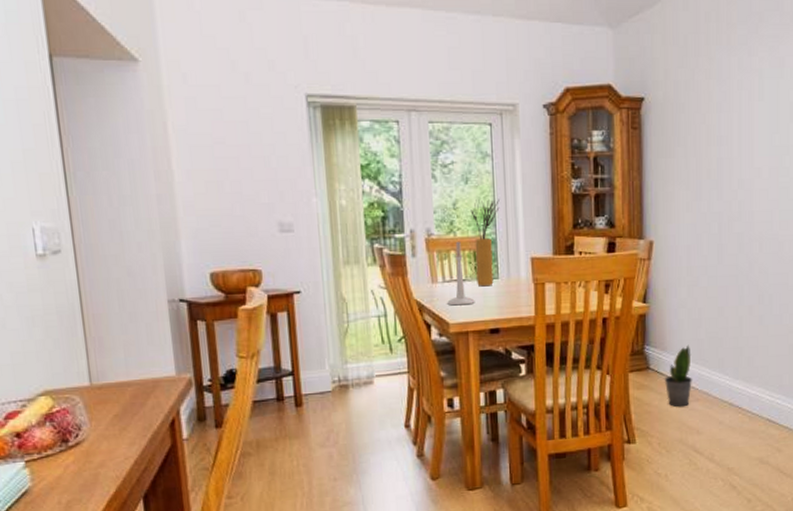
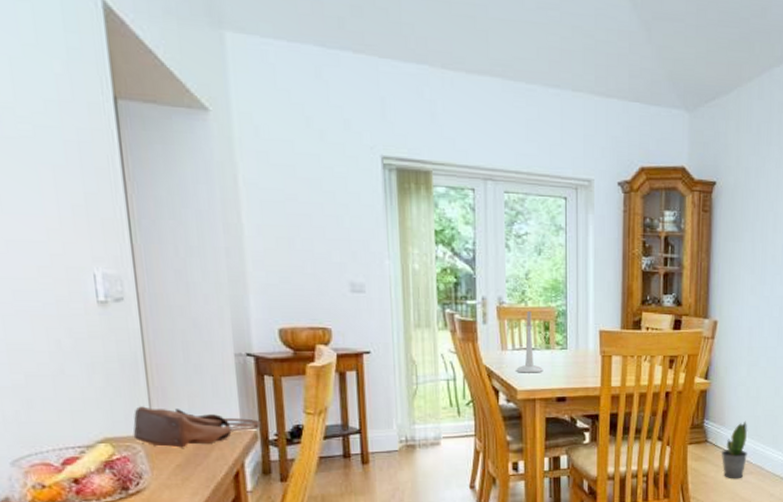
handbag: none [71,357,195,398] -> present [133,406,261,448]
vase: present [470,199,500,287] -> none [542,271,571,356]

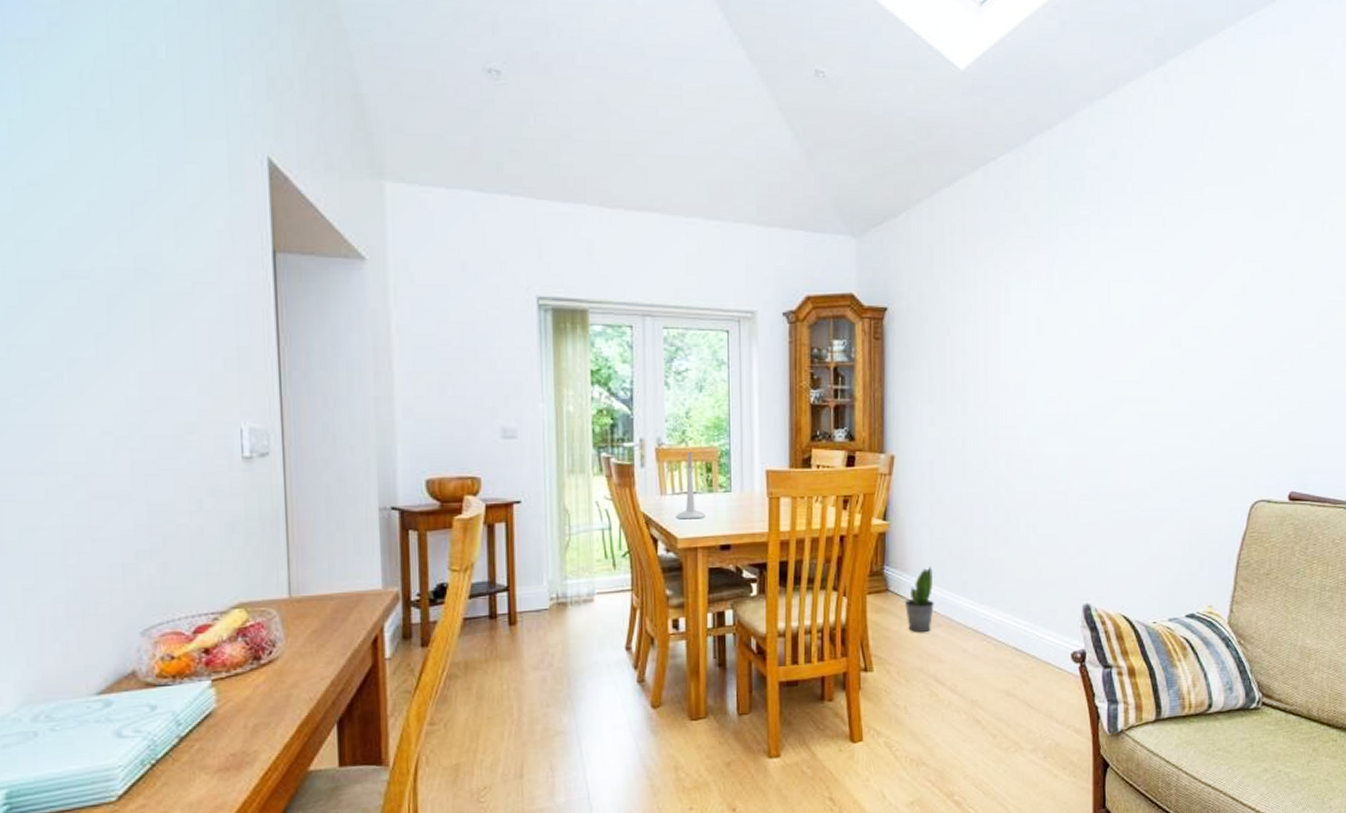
handbag: present [133,406,261,448] -> none [269,567,403,612]

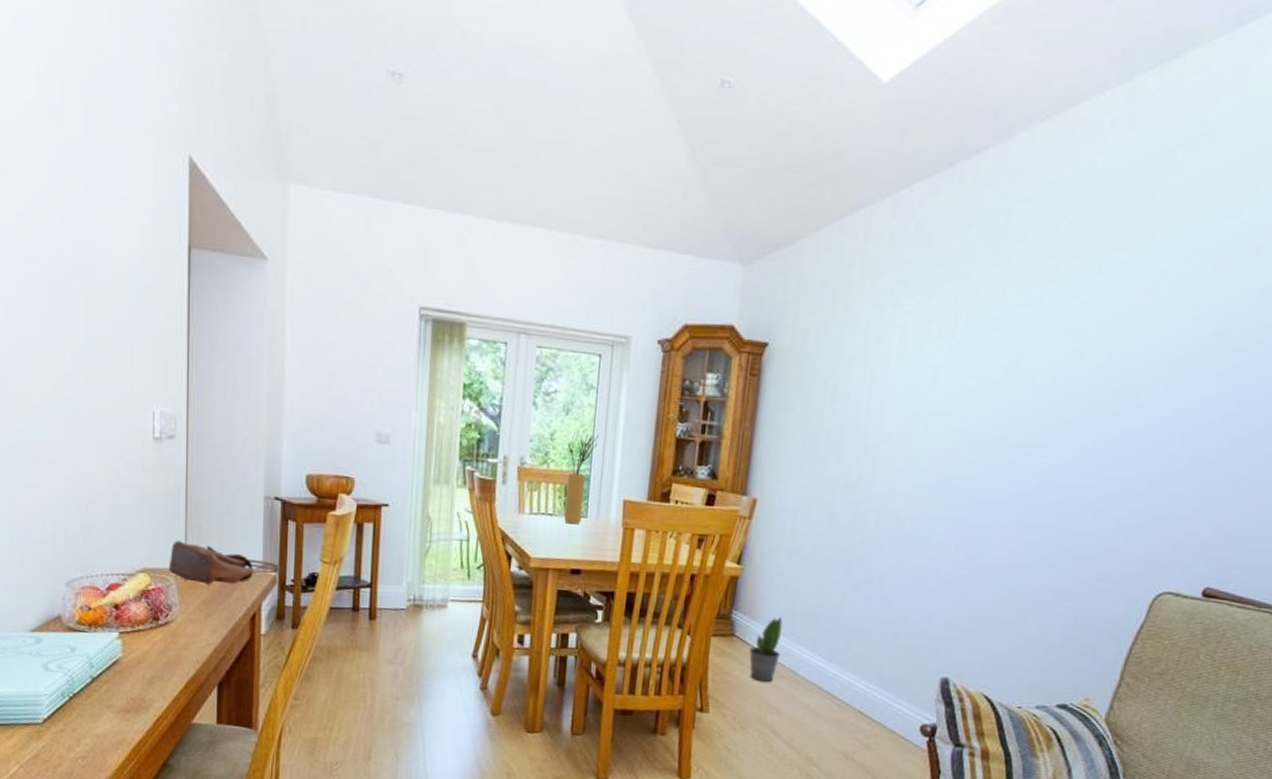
handbag: none [269,567,403,612] -> present [168,540,280,585]
candlestick: present [676,451,706,520] -> none [531,473,560,541]
vase: none [704,408,735,500] -> present [564,432,599,525]

